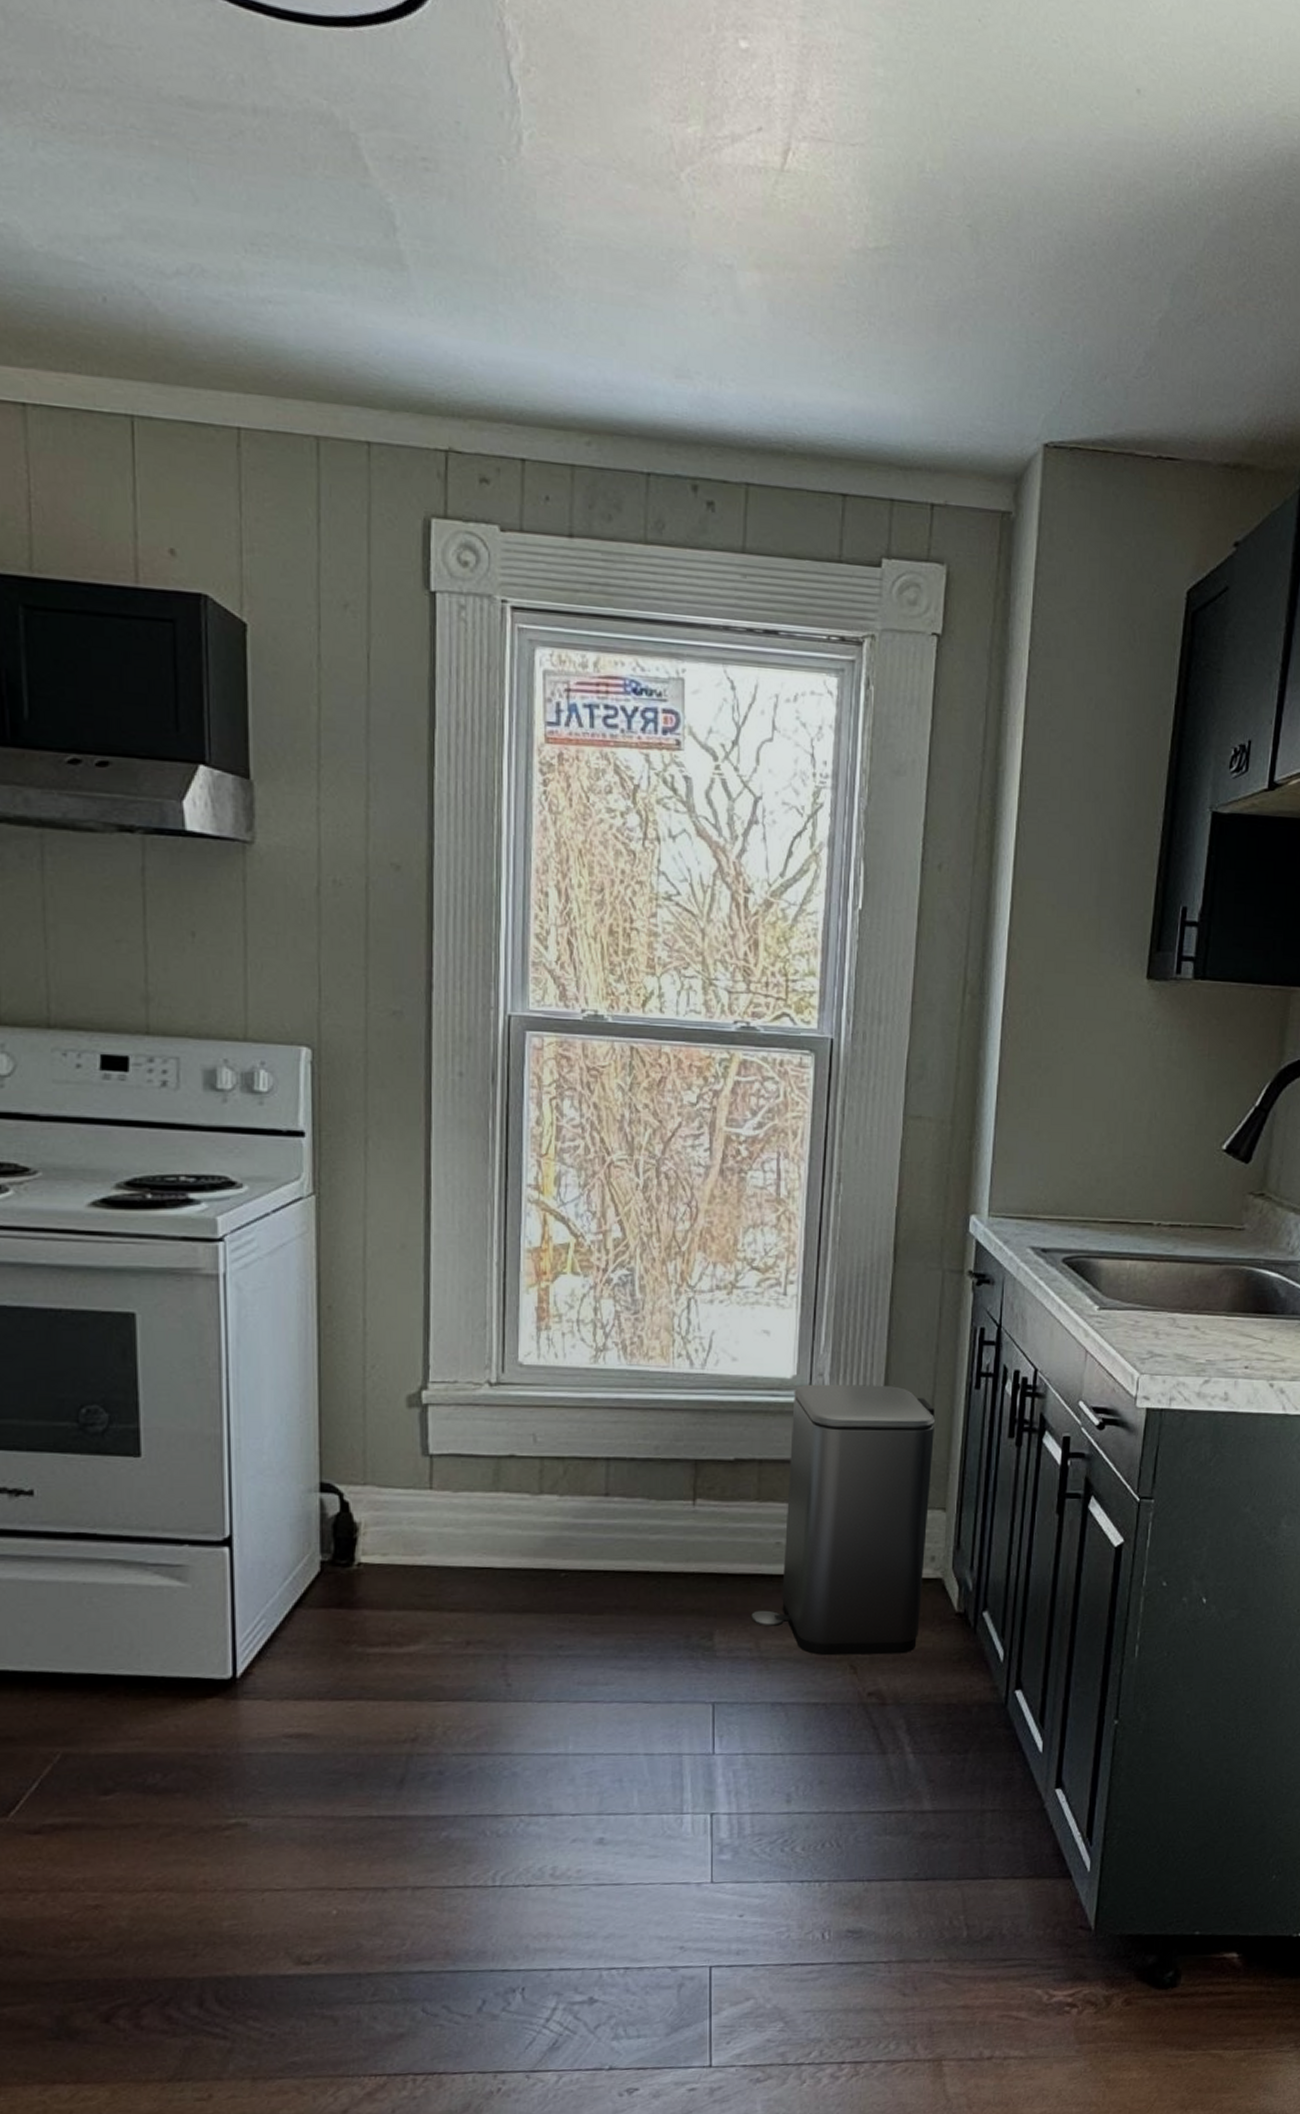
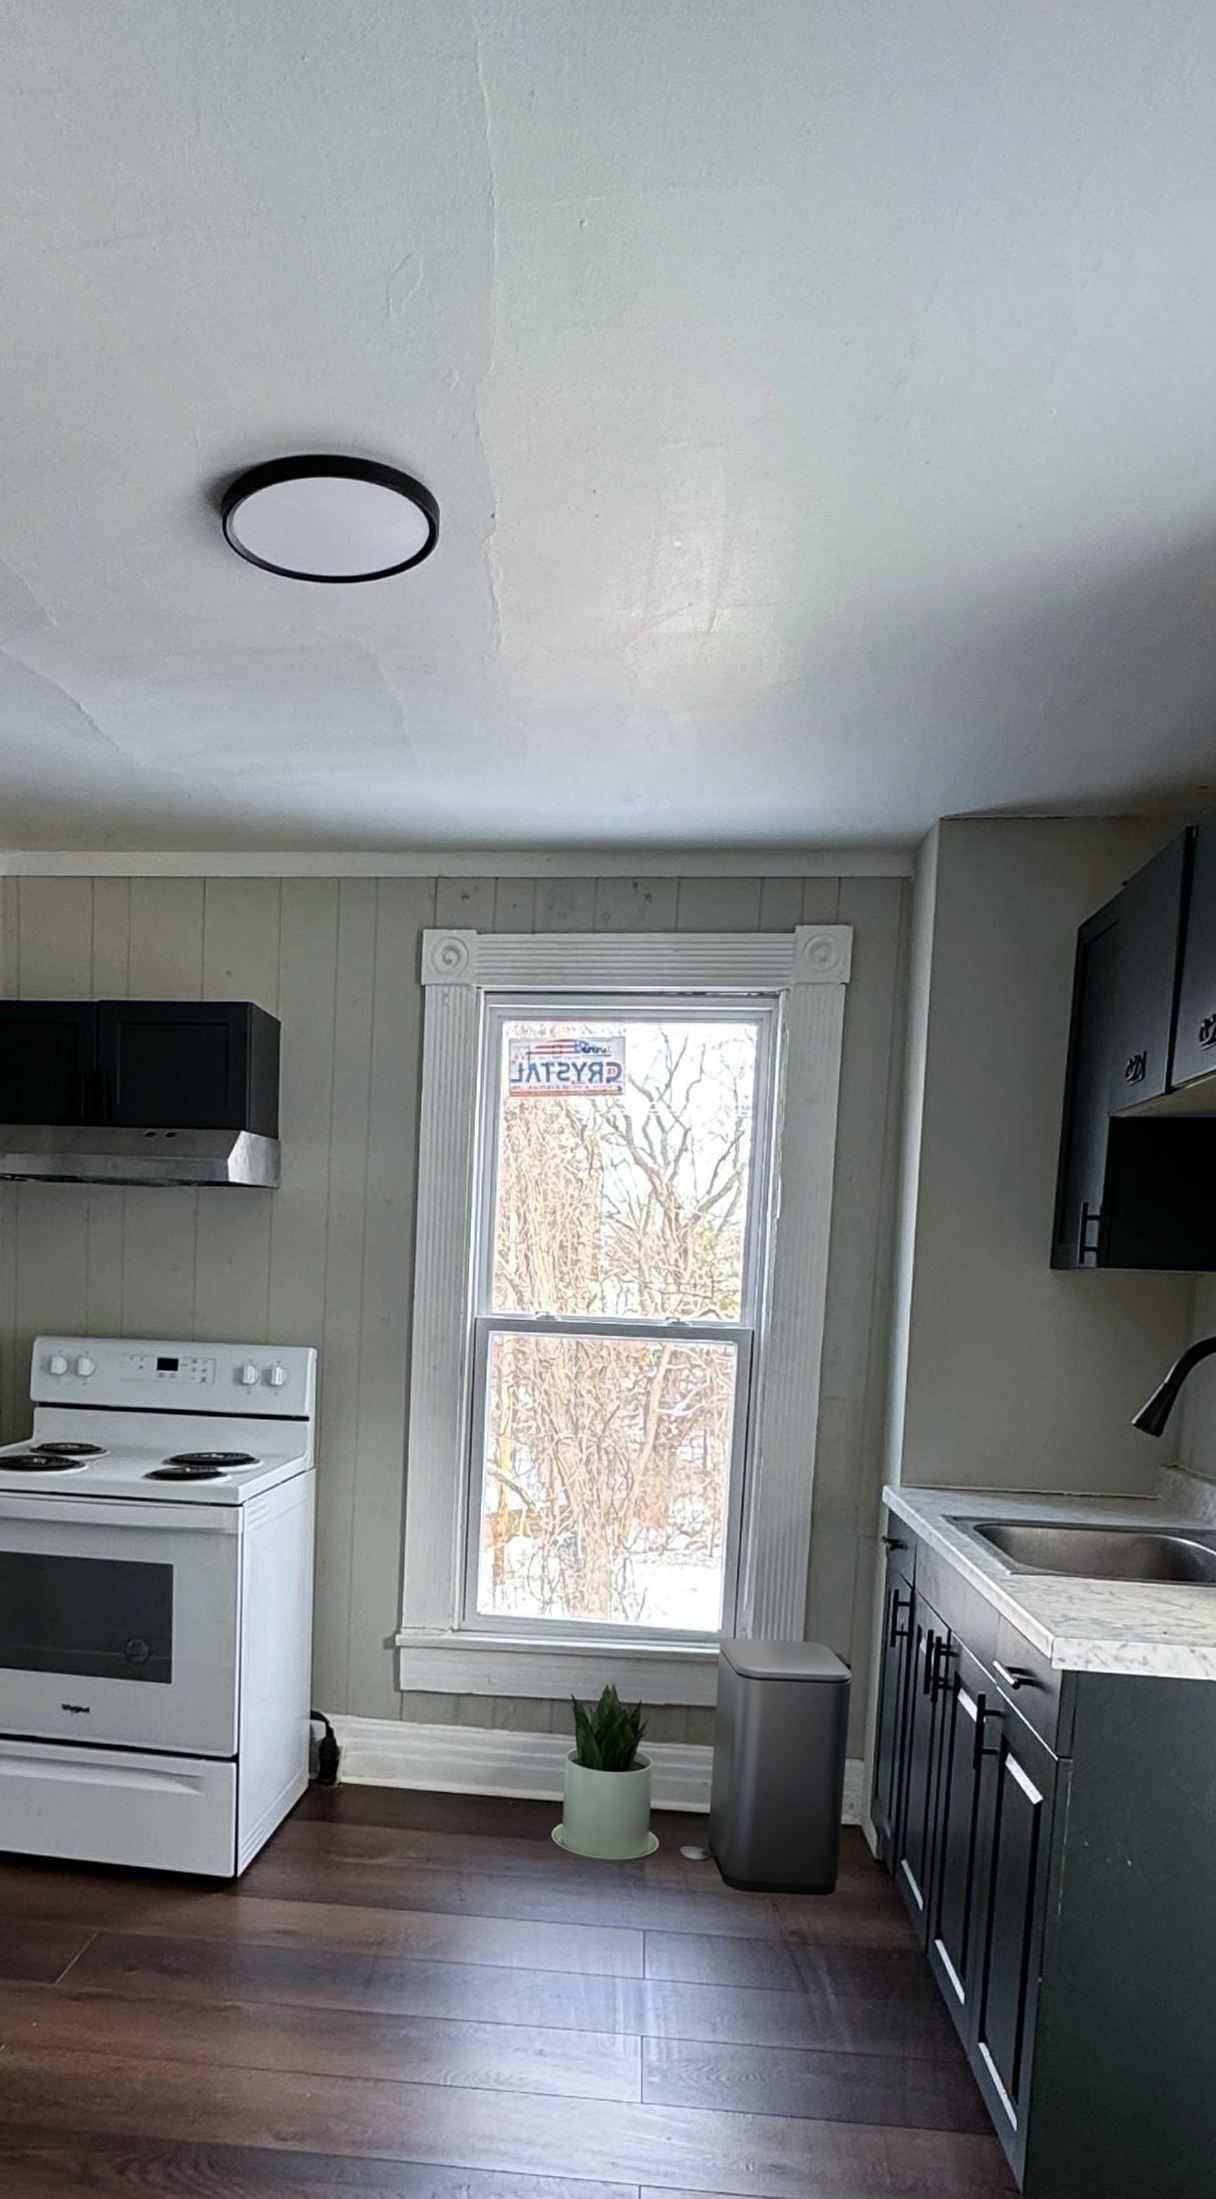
planter: none [609,1439,729,1635] -> present [551,1684,659,1863]

